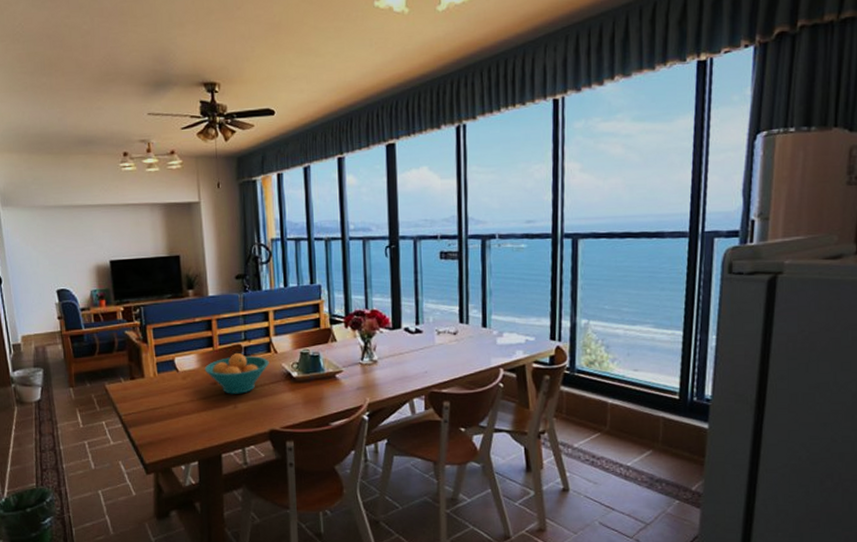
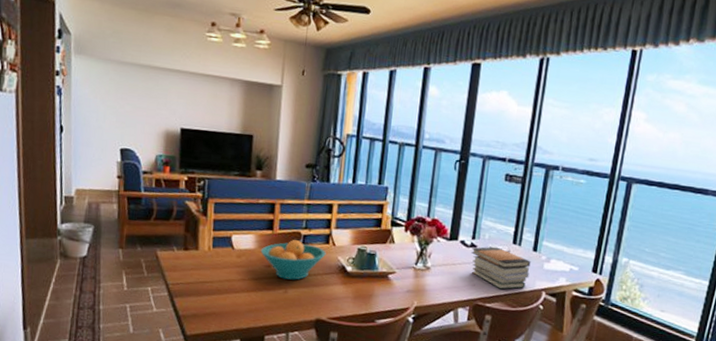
book stack: none [417,329,483,373] -> present [471,246,531,290]

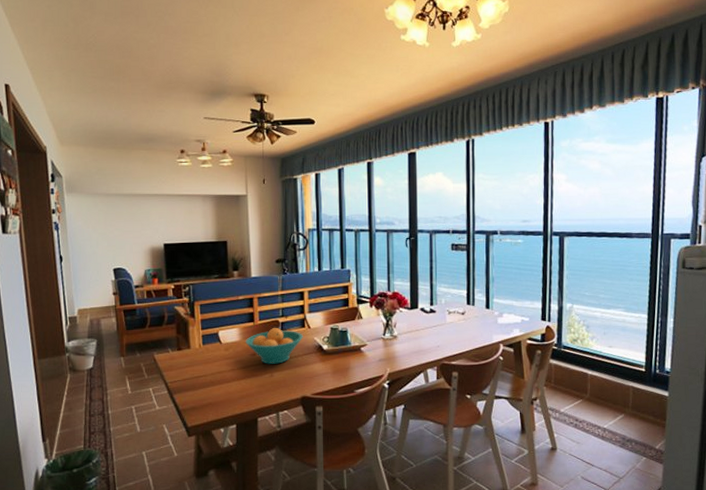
book stack: present [471,246,531,290] -> none [431,309,486,347]

